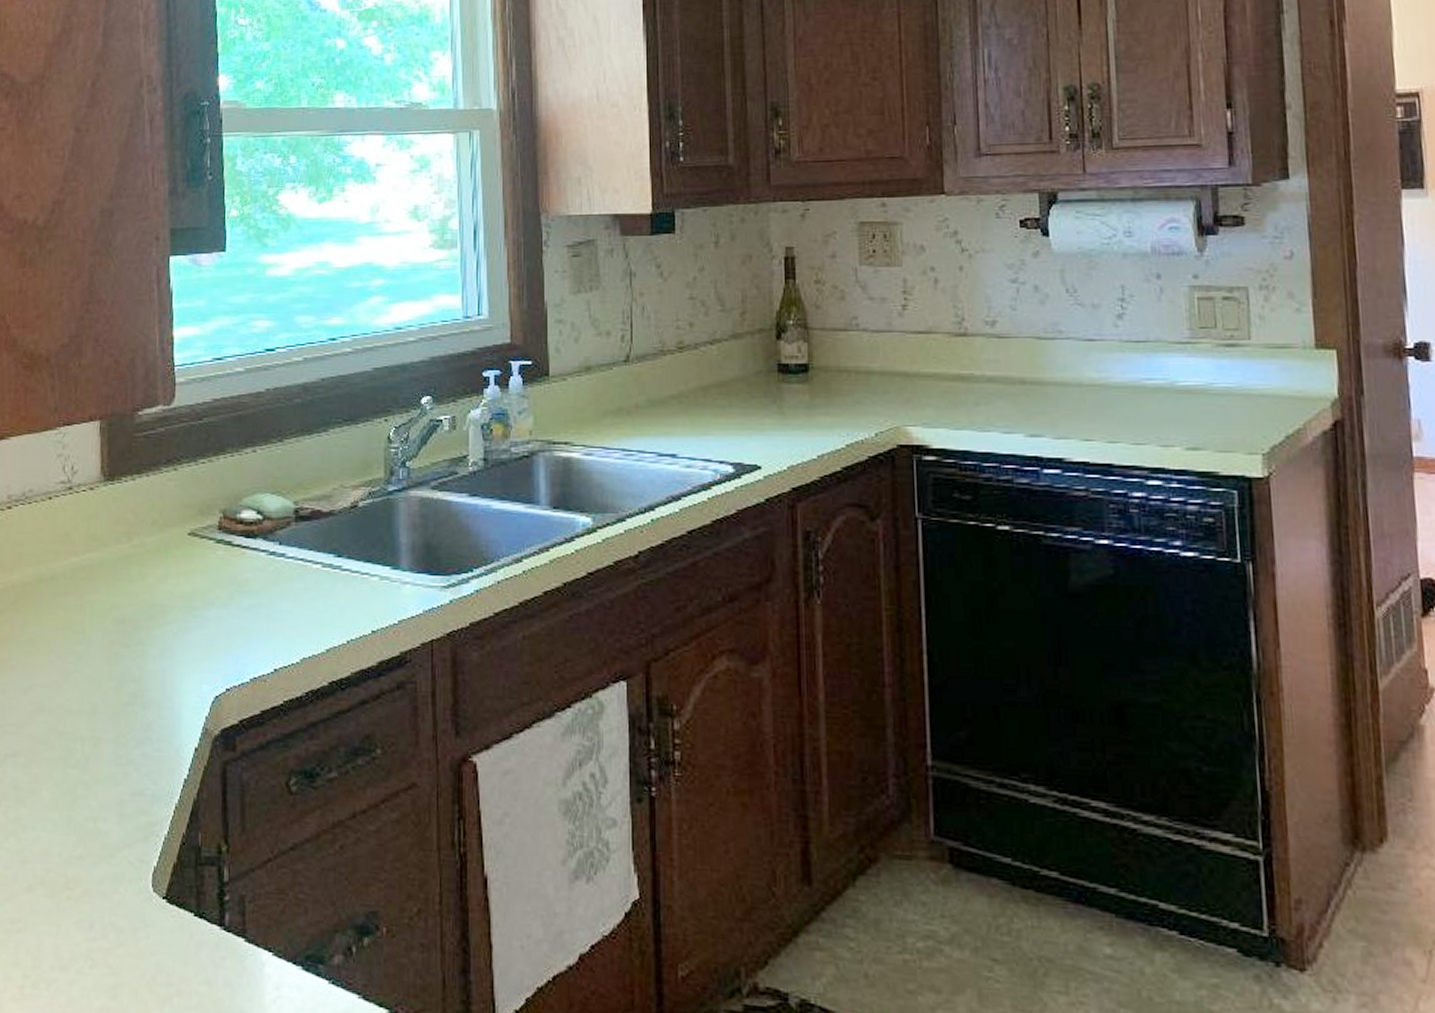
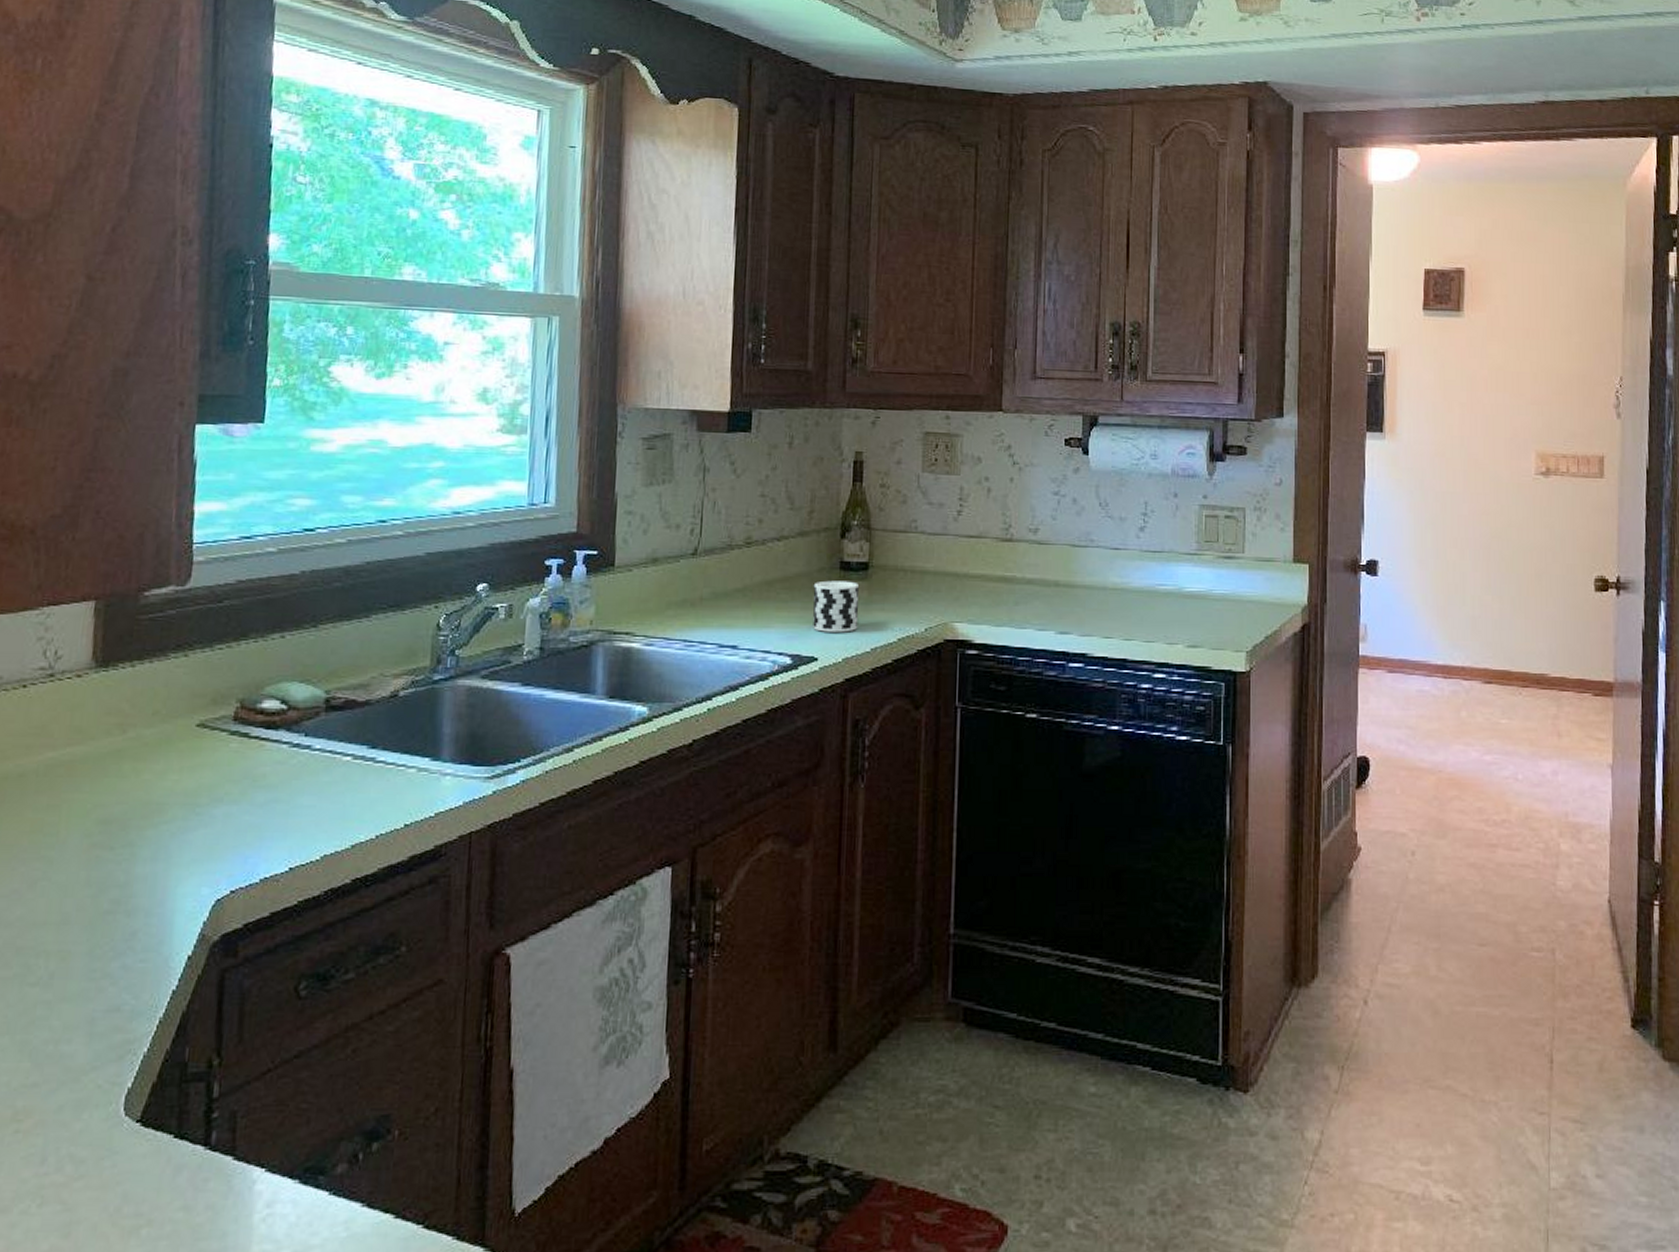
cup: none [751,384,802,439] -> present [813,580,859,633]

